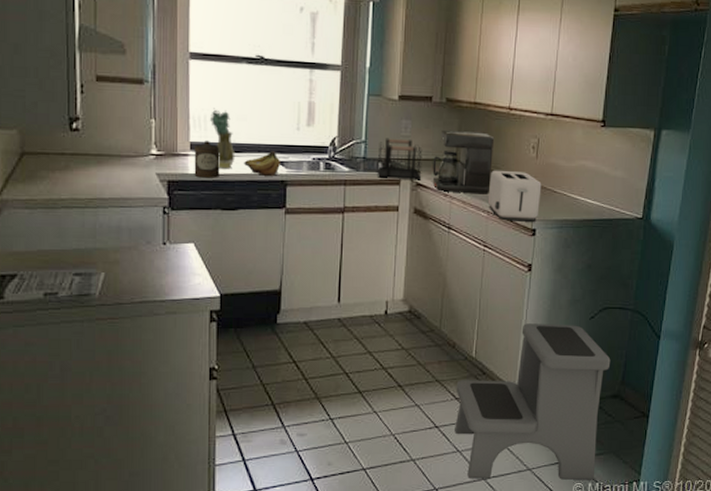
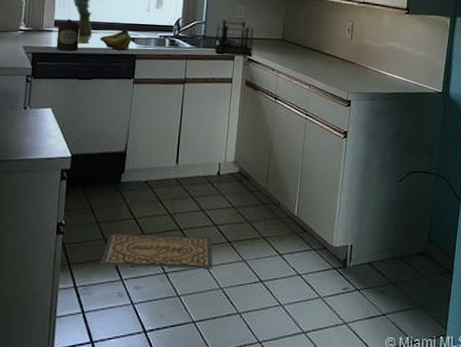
doormat: none [259,378,383,414] -> present [100,233,213,268]
coffee maker: present [432,130,495,194] -> none [262,14,316,70]
step stool: present [455,323,611,480] -> none [278,185,418,335]
toaster: present [487,170,542,222] -> none [309,48,356,94]

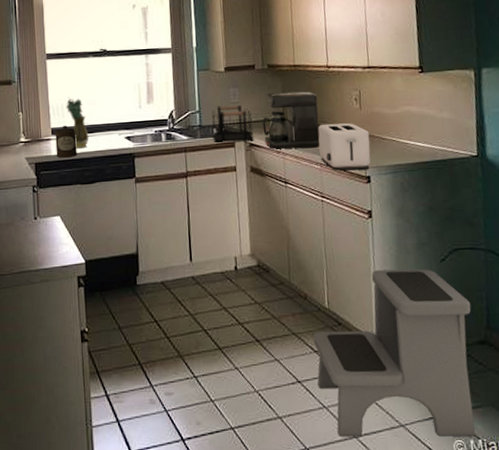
fruit: present [100,28,132,50] -> none [96,127,127,151]
doormat: present [100,233,213,268] -> none [127,336,244,372]
coffee maker: none [262,14,316,70] -> present [262,91,320,150]
step stool: none [278,185,418,335] -> present [313,268,475,438]
toaster: none [309,48,356,94] -> present [317,123,371,171]

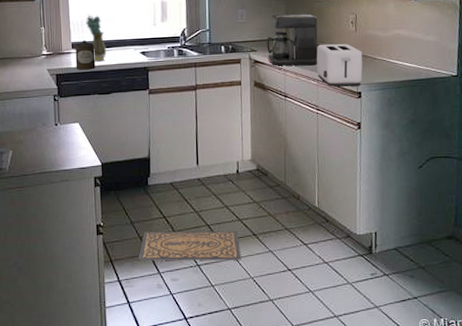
doormat: none [127,336,244,372] -> present [138,230,241,261]
dish rack: present [211,104,254,144] -> none [220,24,258,60]
step stool: present [313,268,475,438] -> none [303,174,442,317]

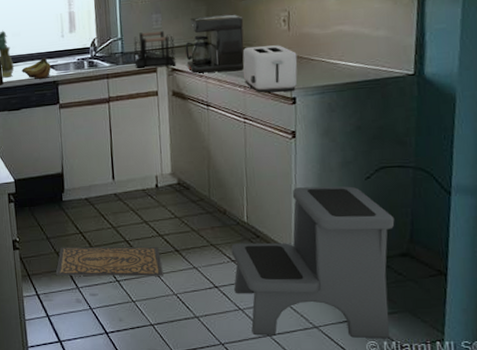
fruit: none [114,43,142,64] -> present [21,57,51,79]
dish rack: none [220,24,258,60] -> present [133,30,176,69]
step stool: none [303,174,442,317] -> present [231,186,395,339]

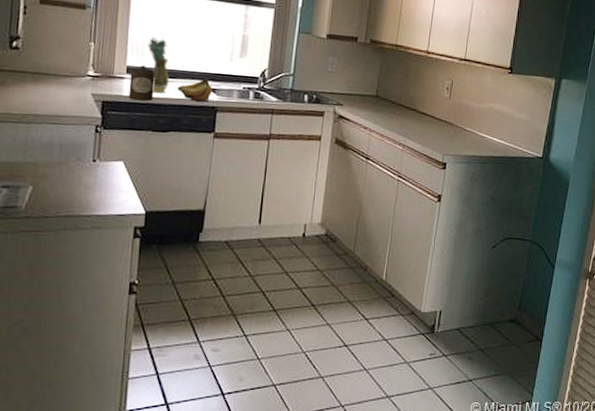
doormat: present [55,246,163,277] -> none [175,294,296,332]
dish rack: present [133,30,176,69] -> none [303,72,346,113]
coffee maker: present [185,14,245,74] -> none [353,68,413,129]
step stool: present [231,186,395,339] -> none [362,250,510,400]
toaster: present [242,45,298,93] -> none [403,107,454,156]

